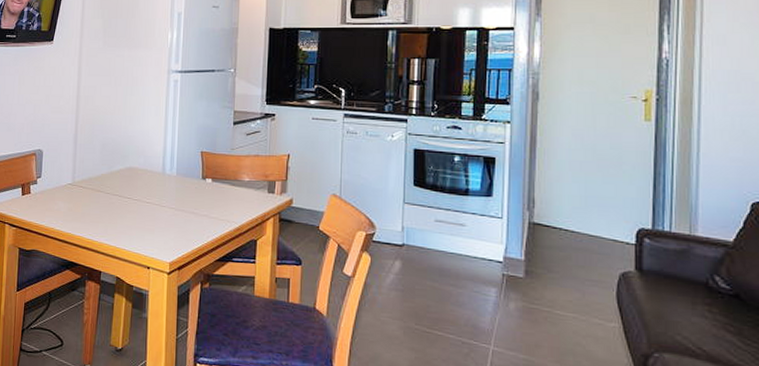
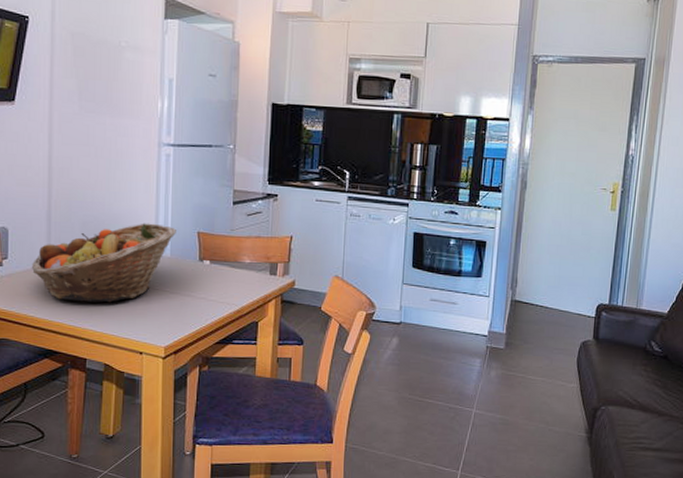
fruit basket: none [59,144,182,219] -> present [31,223,176,303]

